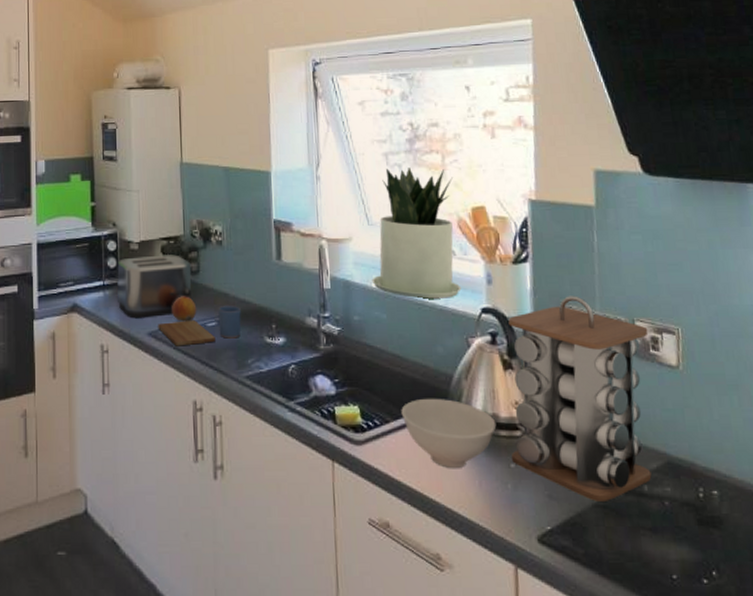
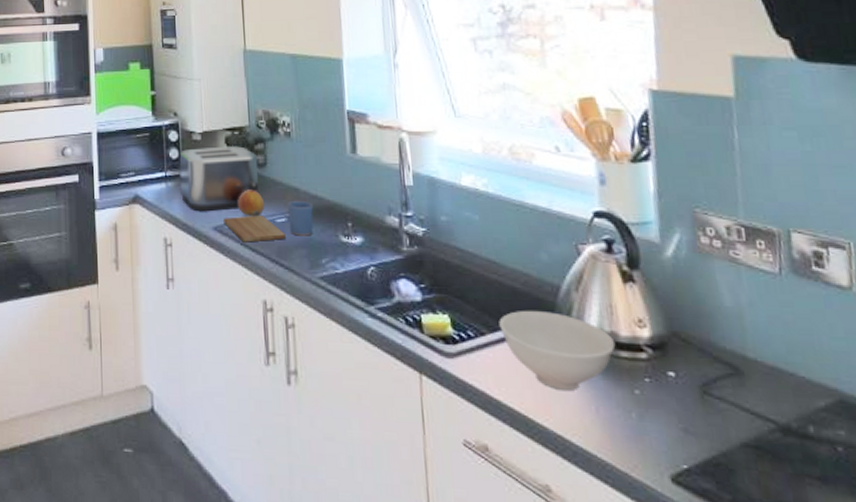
planter: present [372,168,462,299] -> none [460,54,569,200]
spice rack: present [508,296,652,501] -> none [627,200,819,441]

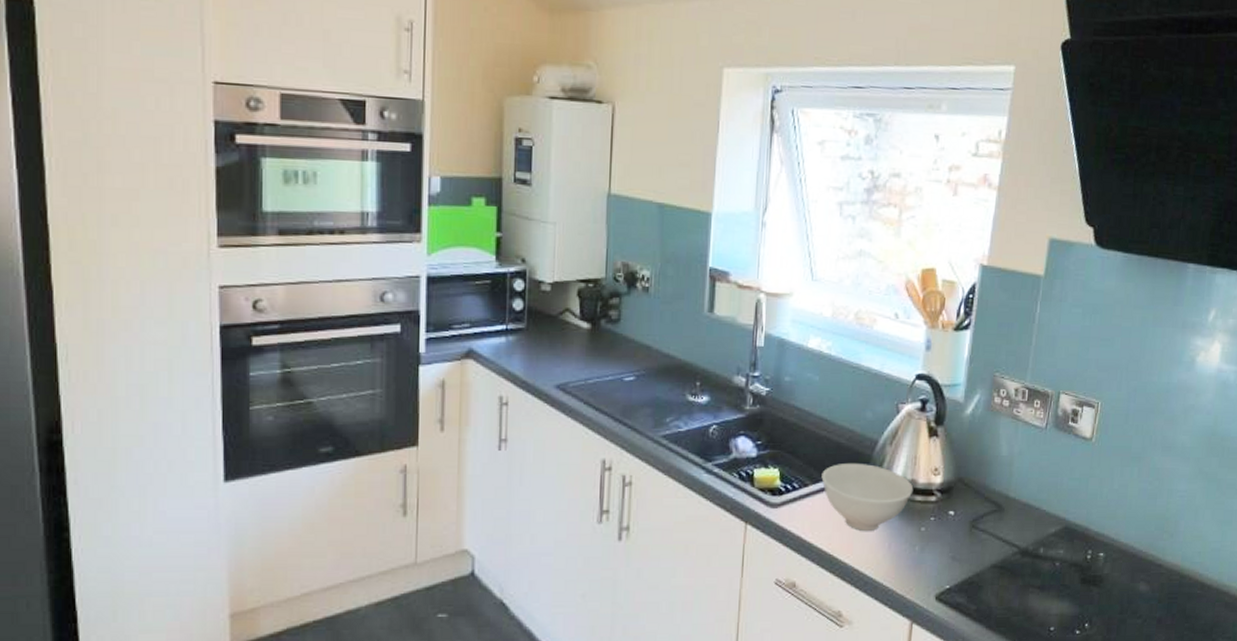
toaster: present [179,146,260,212] -> none [522,299,613,369]
cutting board: present [223,215,286,243] -> none [568,373,632,401]
fruit: present [238,190,265,217] -> none [585,346,614,375]
mug: present [288,200,314,236] -> none [637,358,663,395]

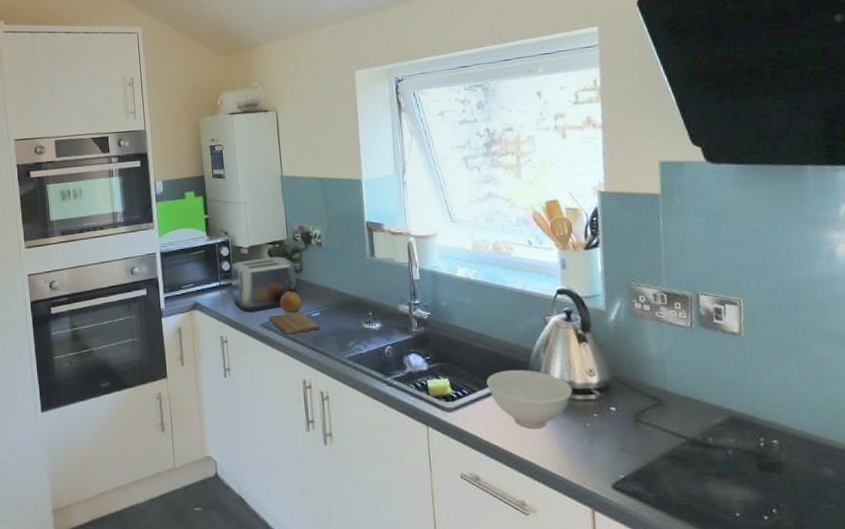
toaster: none [522,299,613,369] -> present [230,256,297,313]
cutting board: none [568,373,632,401] -> present [269,312,320,335]
fruit: none [585,346,614,375] -> present [280,291,302,314]

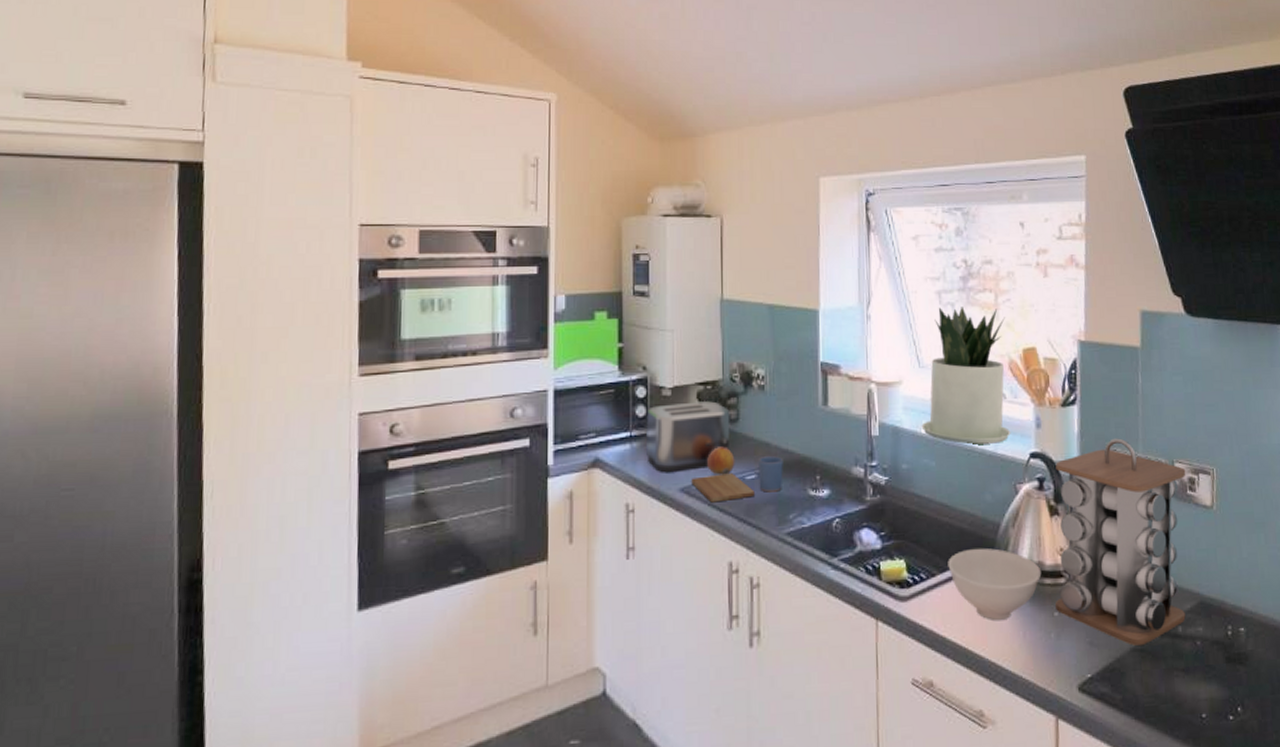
mug: none [321,297,342,326] -> present [758,455,783,492]
planter: none [456,169,538,284] -> present [921,307,1011,445]
spice rack: none [581,275,716,453] -> present [1055,438,1186,646]

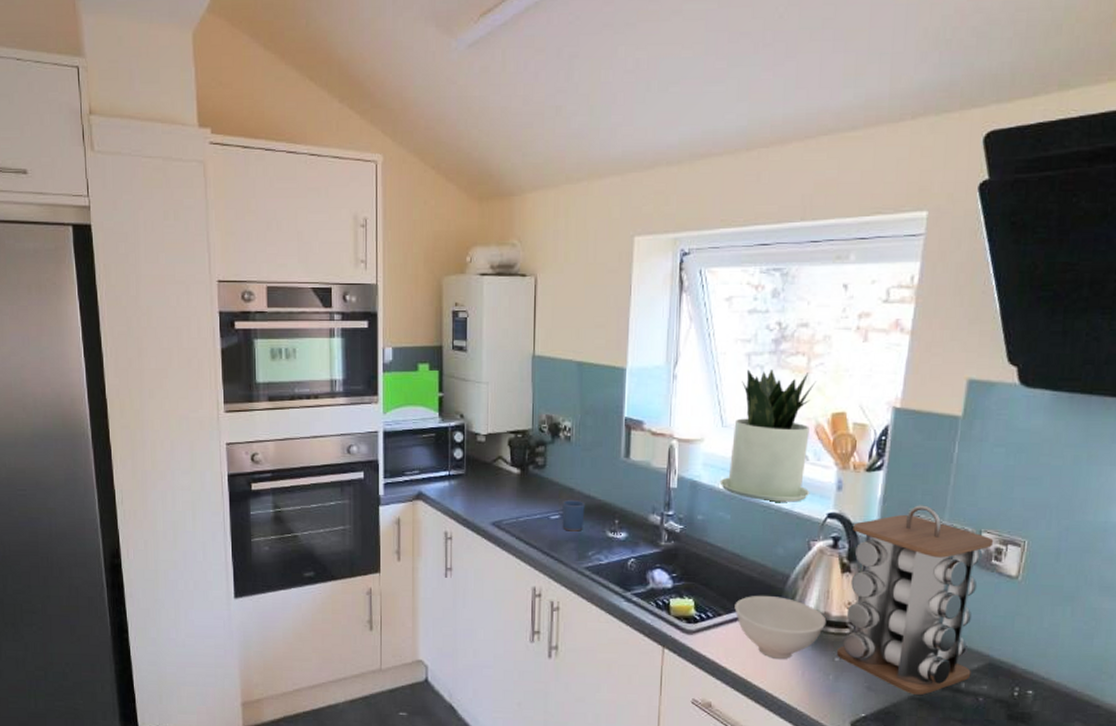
toaster: present [646,401,732,473] -> none [463,448,539,509]
cutting board: present [691,473,755,503] -> none [502,512,558,537]
fruit: present [707,446,735,475] -> none [516,489,541,514]

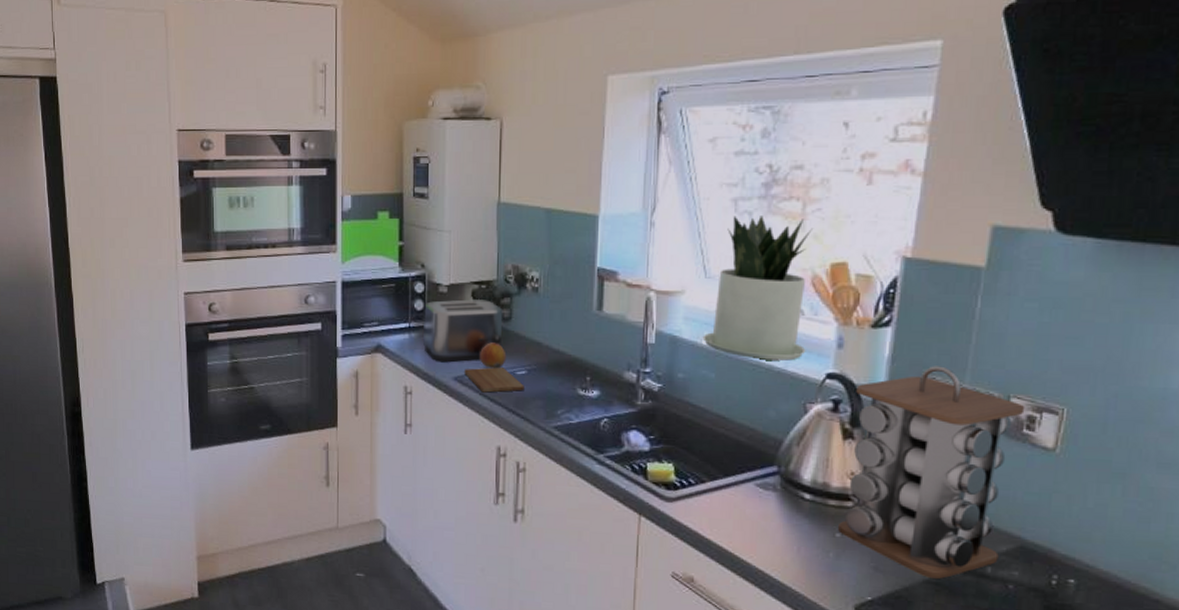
toaster: none [463,448,539,509] -> present [423,299,505,363]
cutting board: none [502,512,558,537] -> present [464,367,524,393]
fruit: none [516,489,541,514] -> present [480,342,507,369]
mug: present [562,499,585,532] -> none [529,354,554,388]
bowl: present [734,595,827,659] -> none [720,461,826,533]

